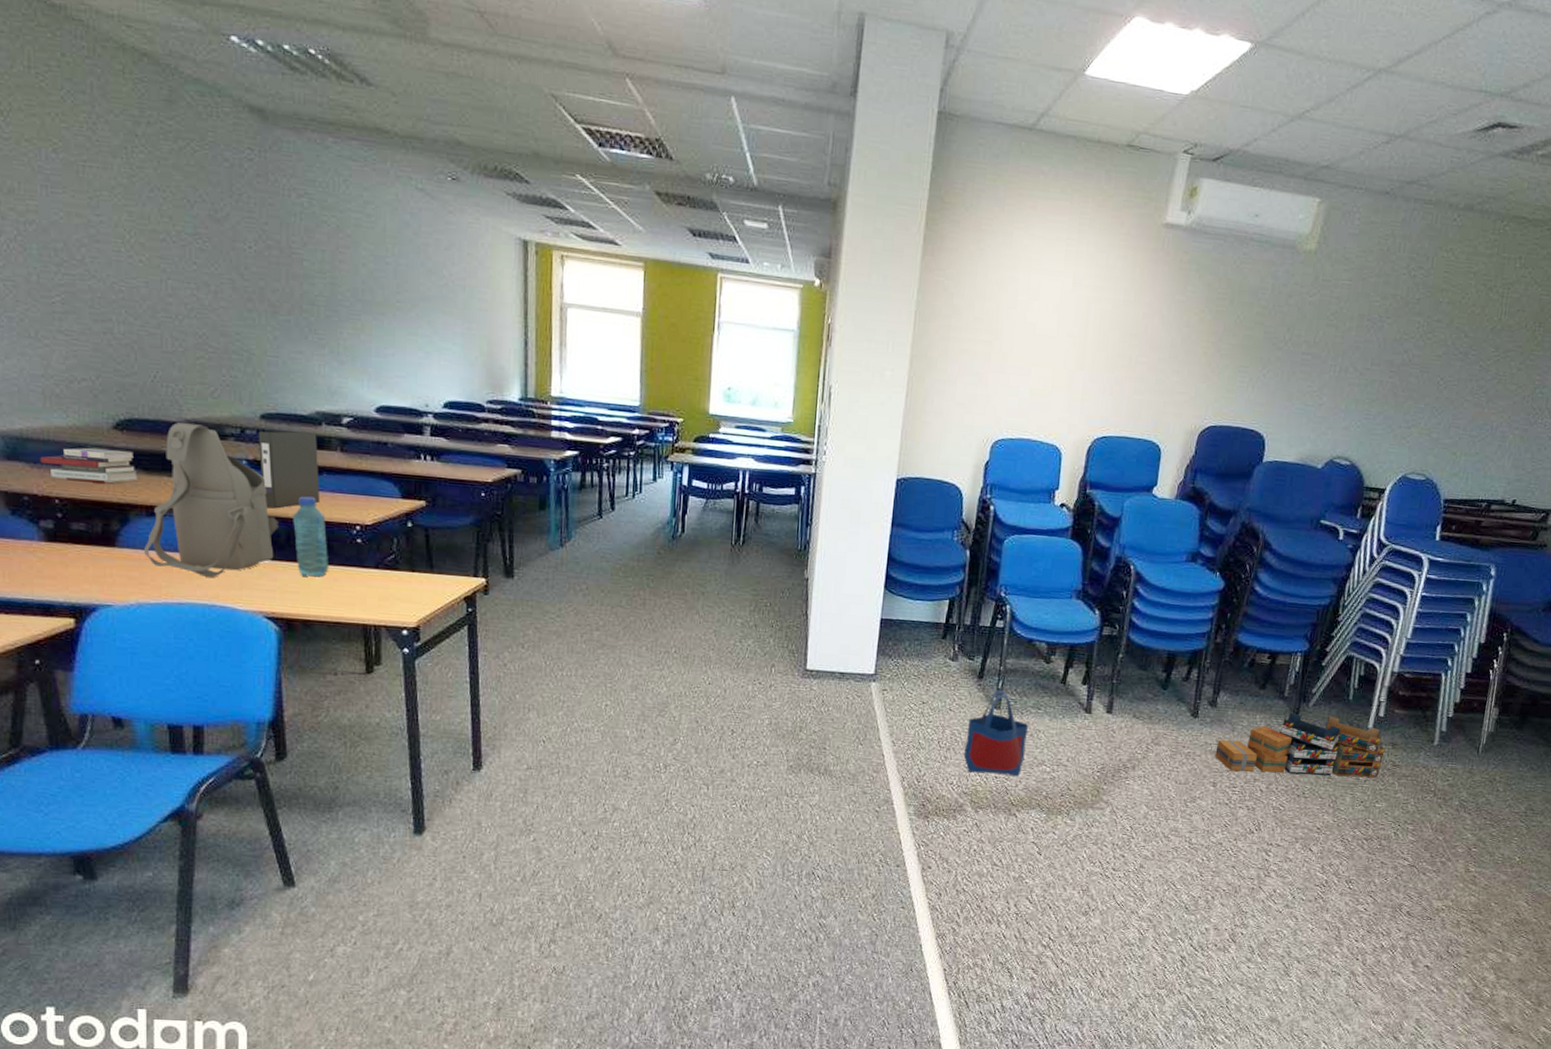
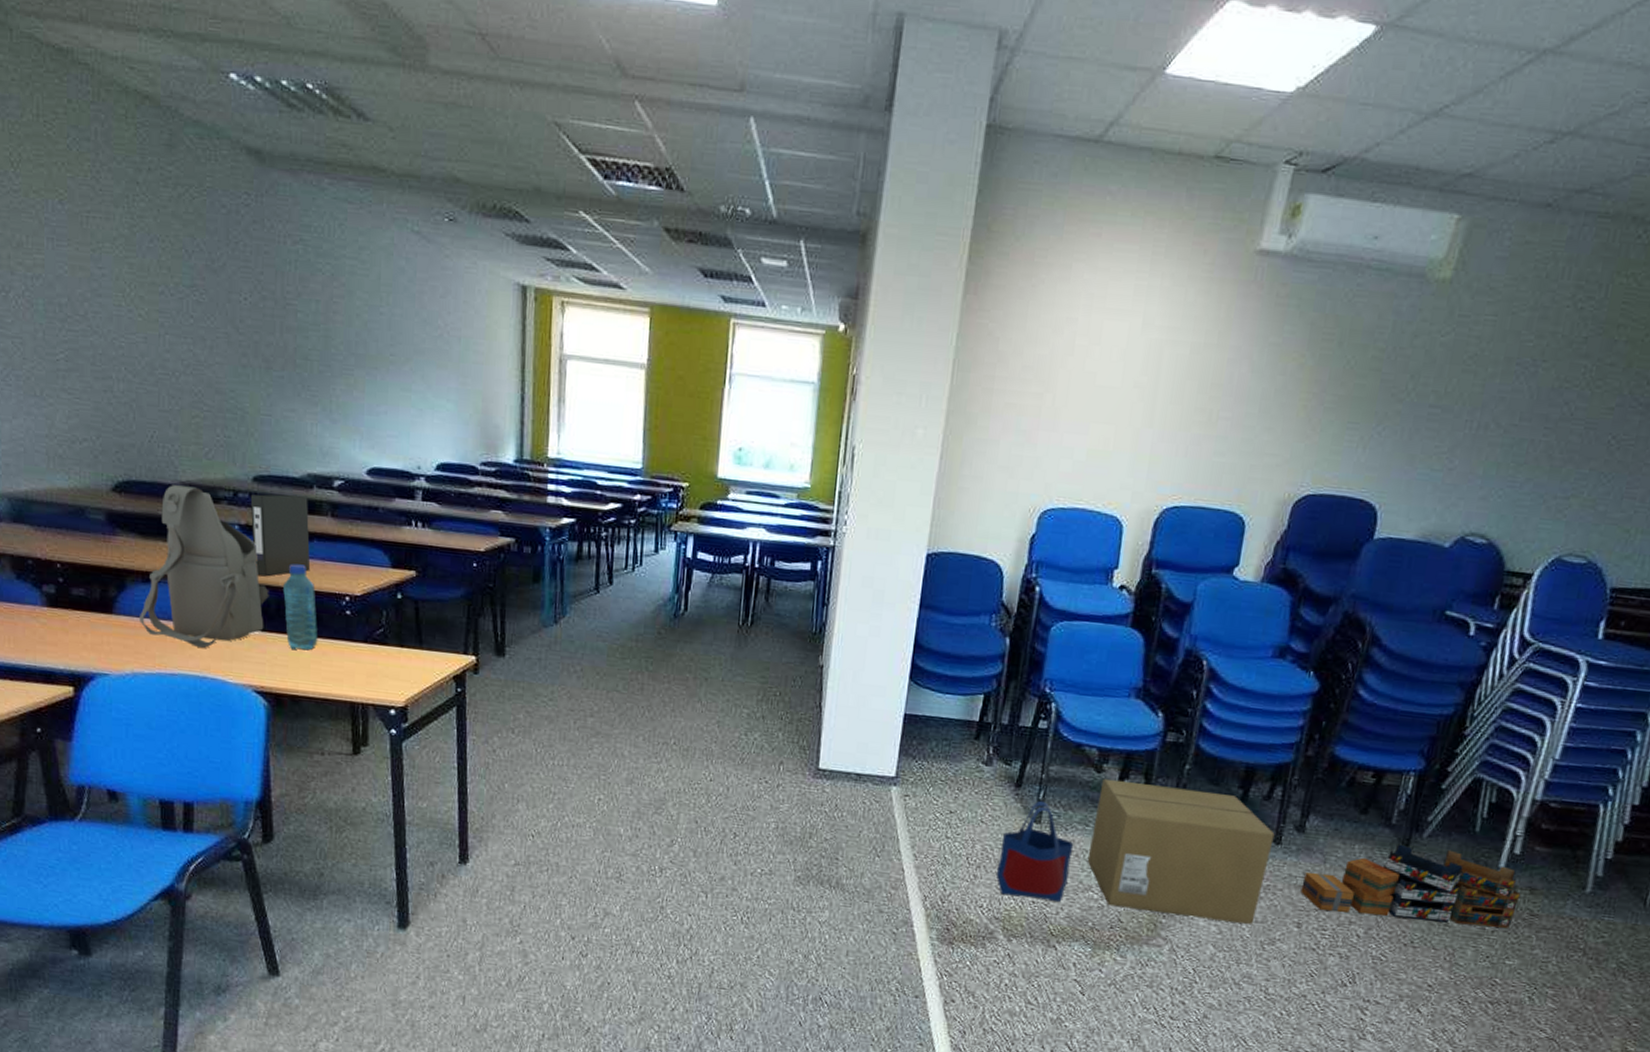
books: present [40,447,138,484] -> none [43,510,135,549]
box: none [1040,668,1193,787] -> present [1087,778,1275,925]

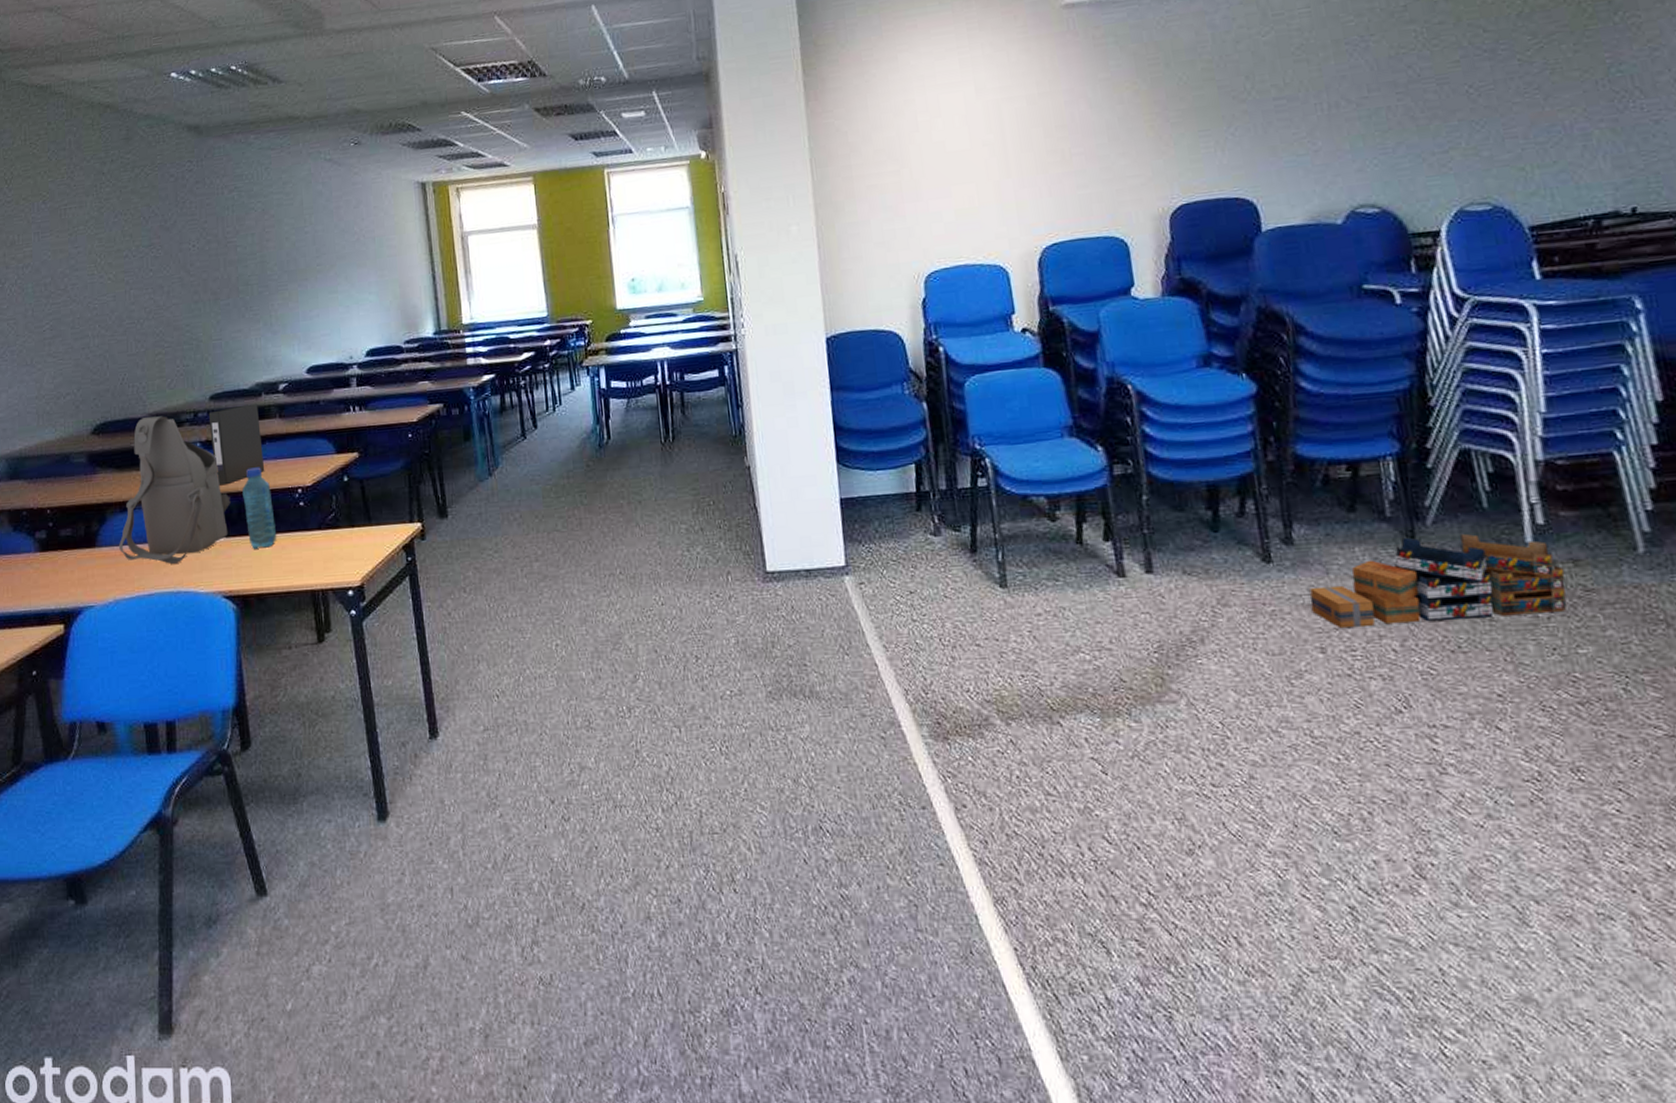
tote bag: present [996,801,1074,902] -> none [971,563,1054,674]
box: present [1087,778,1275,925] -> none [1059,518,1271,666]

